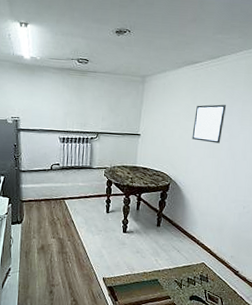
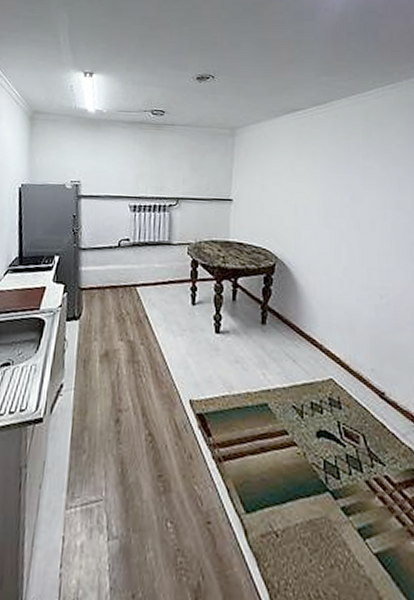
wall art: present [192,104,227,144] -> none [300,159,342,210]

